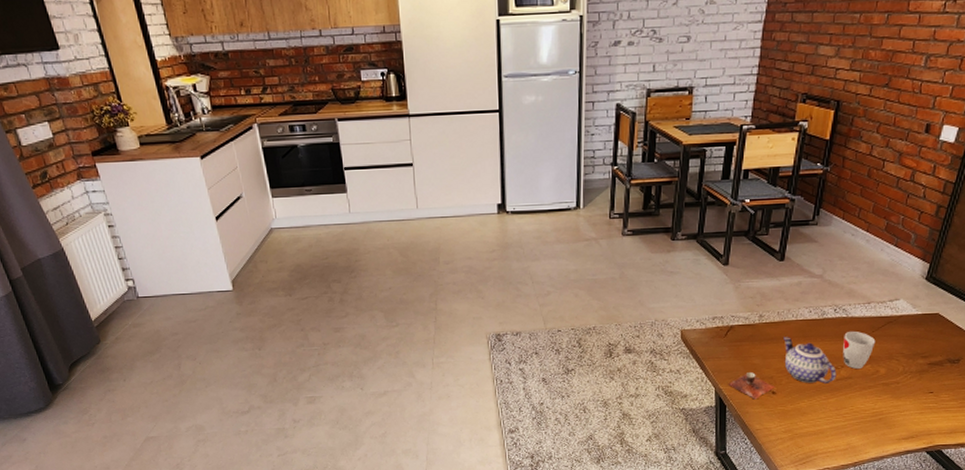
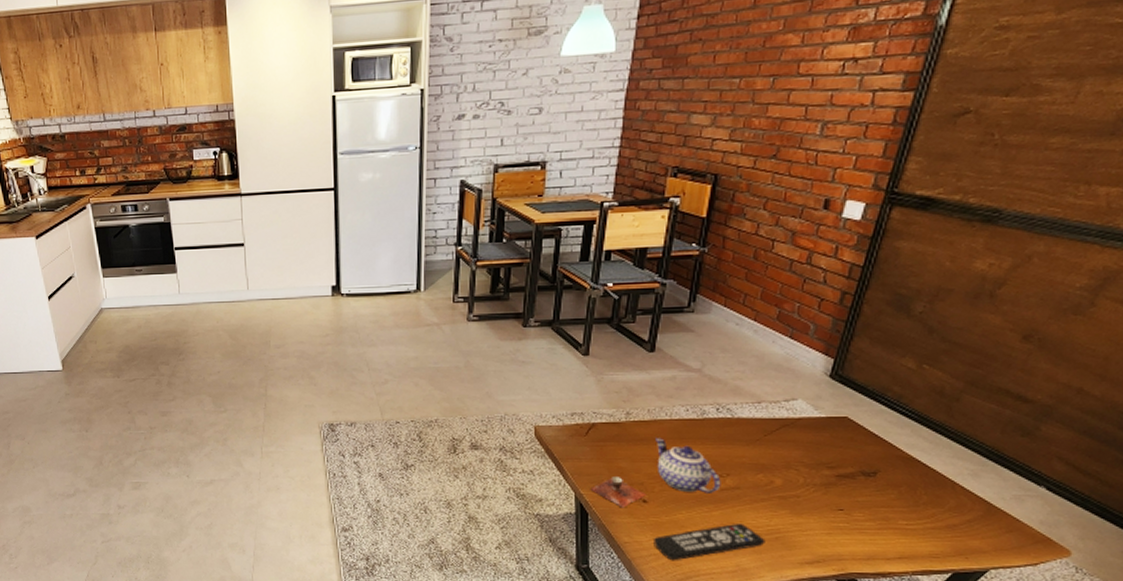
remote control: none [780,407,871,444] -> present [654,523,765,561]
cup: present [843,331,876,369] -> none [728,435,769,478]

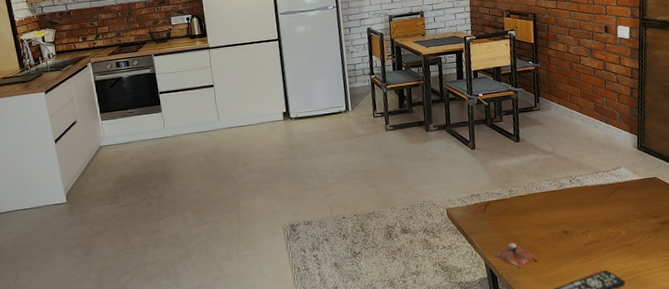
teapot: present [655,438,721,493] -> none [533,208,586,250]

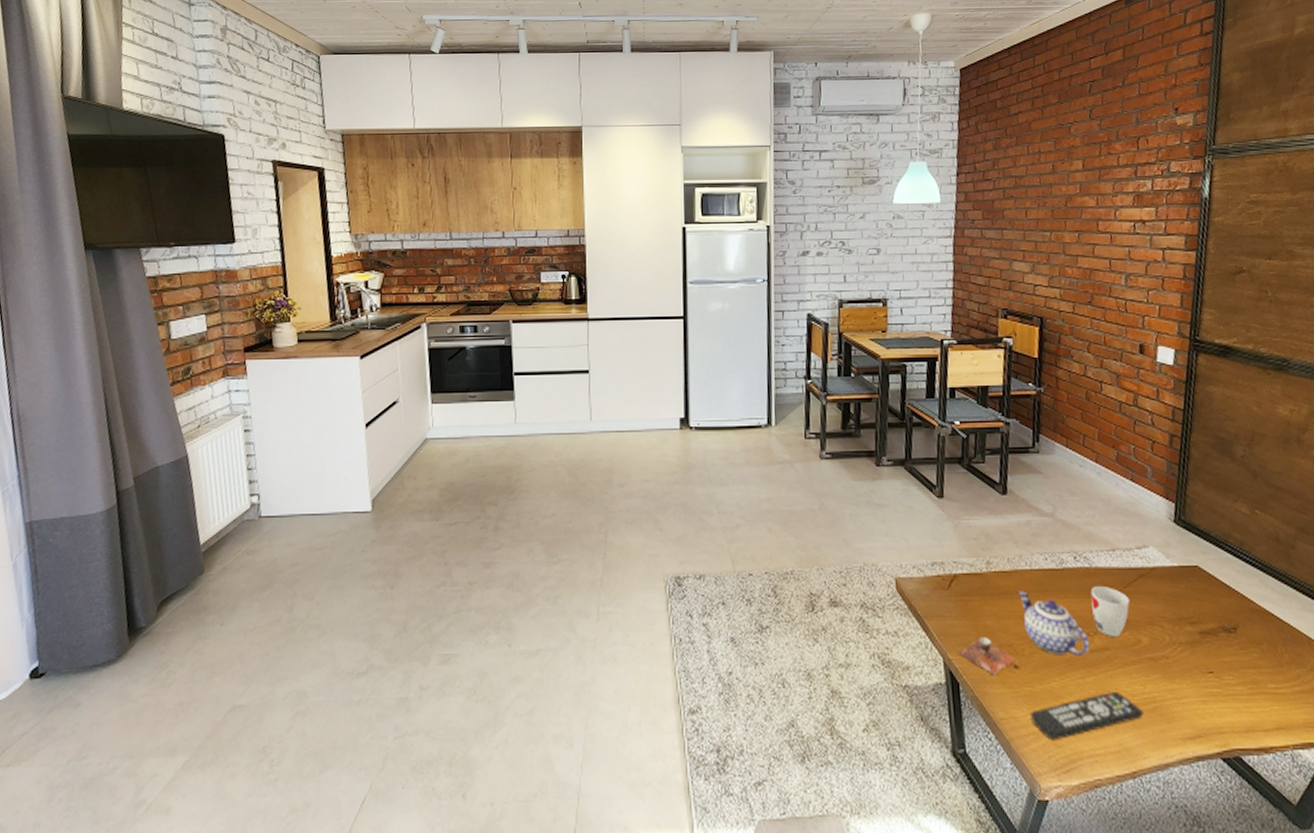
teapot: none [533,208,586,250] -> present [1019,591,1090,656]
cup: none [583,198,611,233] -> present [1090,587,1130,636]

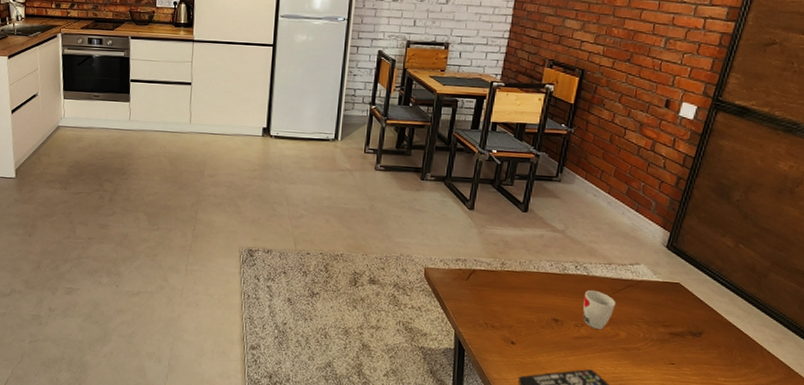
cup: present [958,638,1017,676] -> none [468,319,515,348]
teapot: present [1019,591,1090,656] -> none [524,287,577,341]

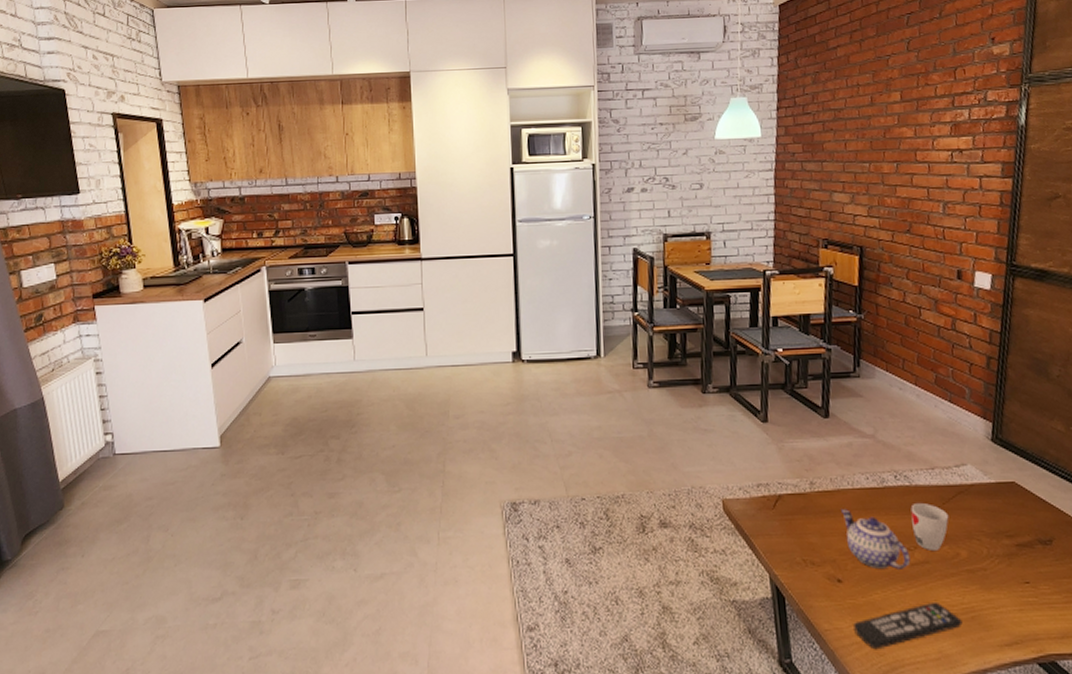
teapot: none [524,287,577,341] -> present [841,509,911,570]

